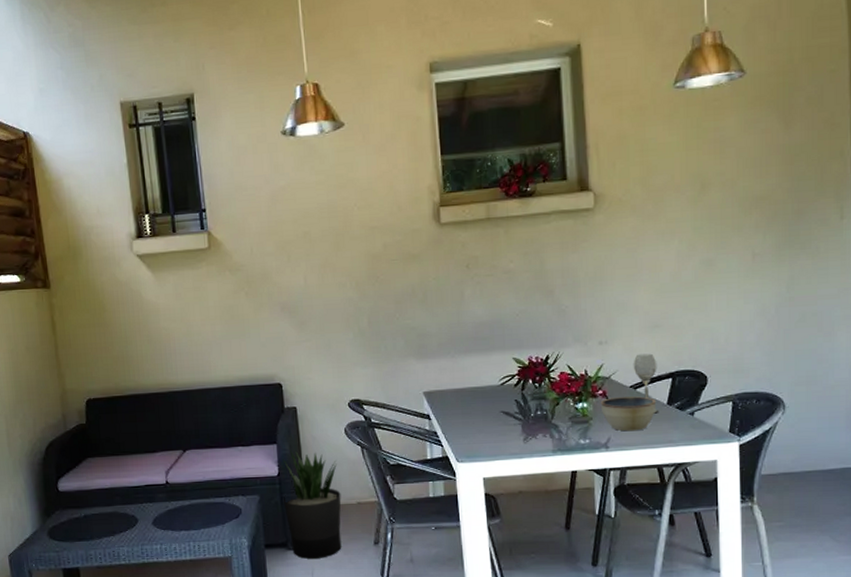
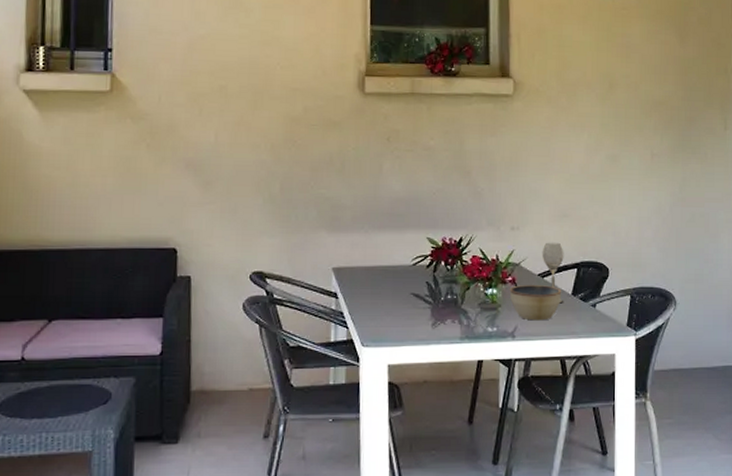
planter: present [282,447,342,559] -> none [163,322,231,455]

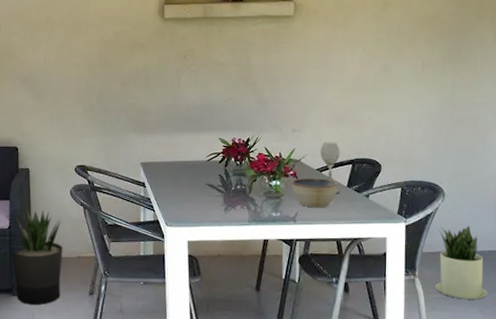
planter: none [163,322,231,455] -> present [11,203,63,305]
planter: none [668,338,723,424] -> present [436,225,488,300]

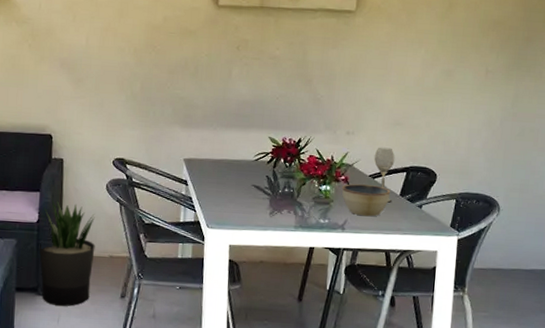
planter: present [436,225,488,300] -> none [484,242,538,320]

